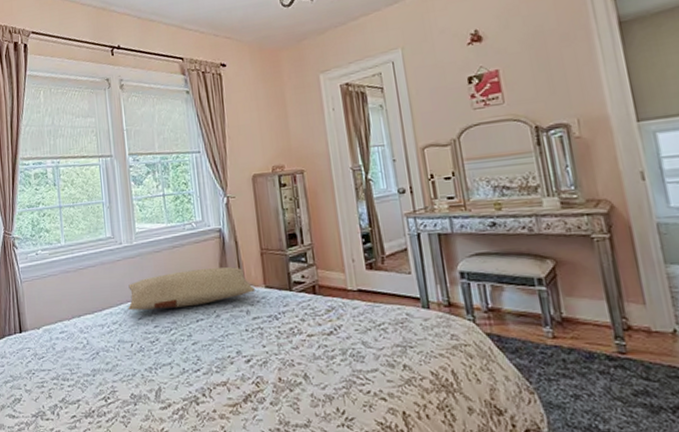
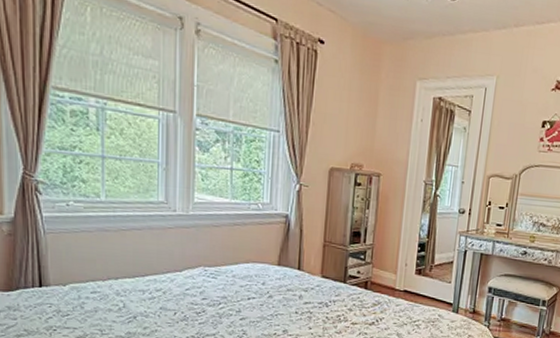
pillow: present [128,267,255,311] -> none [175,249,311,285]

